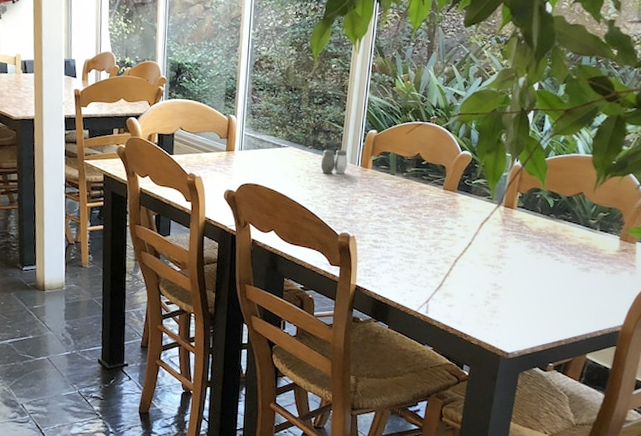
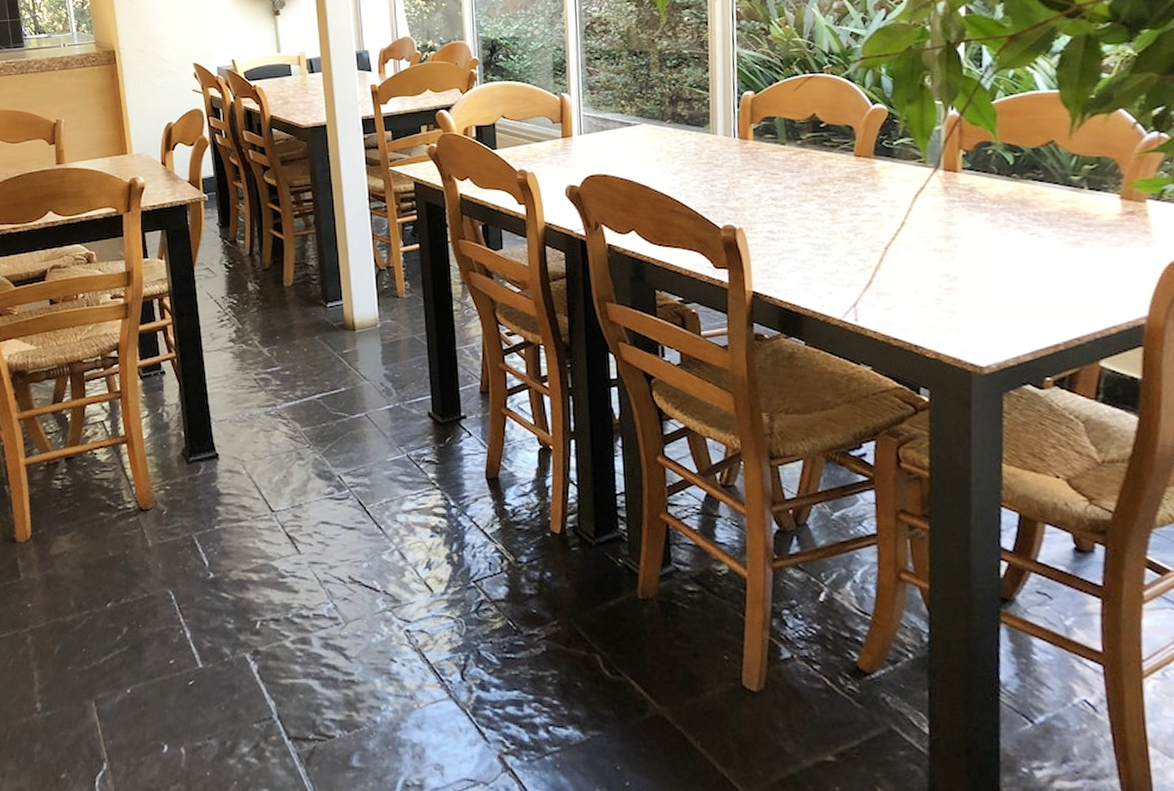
salt and pepper shaker: present [320,149,348,174] -> none [685,120,720,153]

